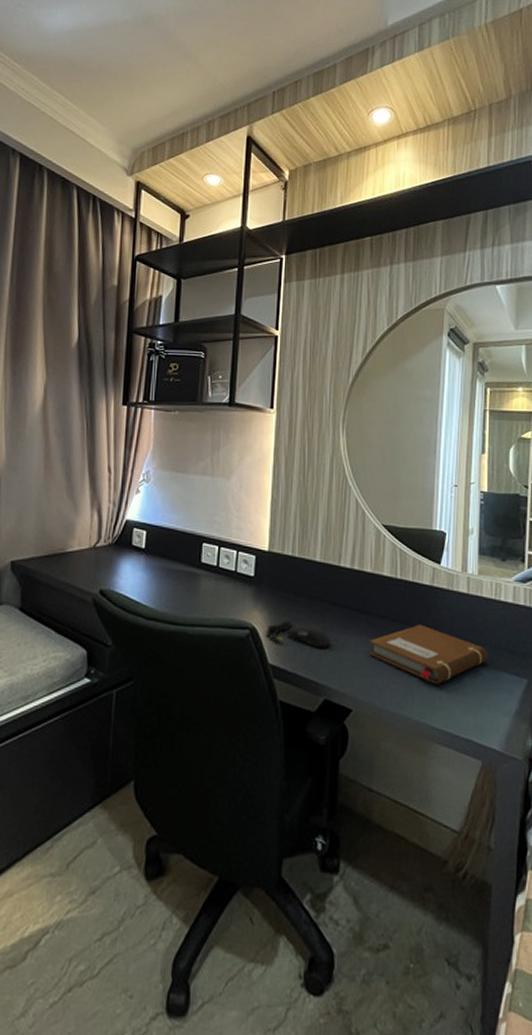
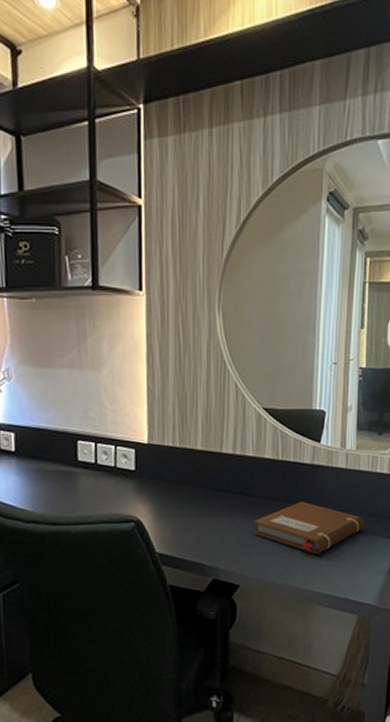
computer mouse: present [266,621,331,648] -> none [151,510,217,533]

